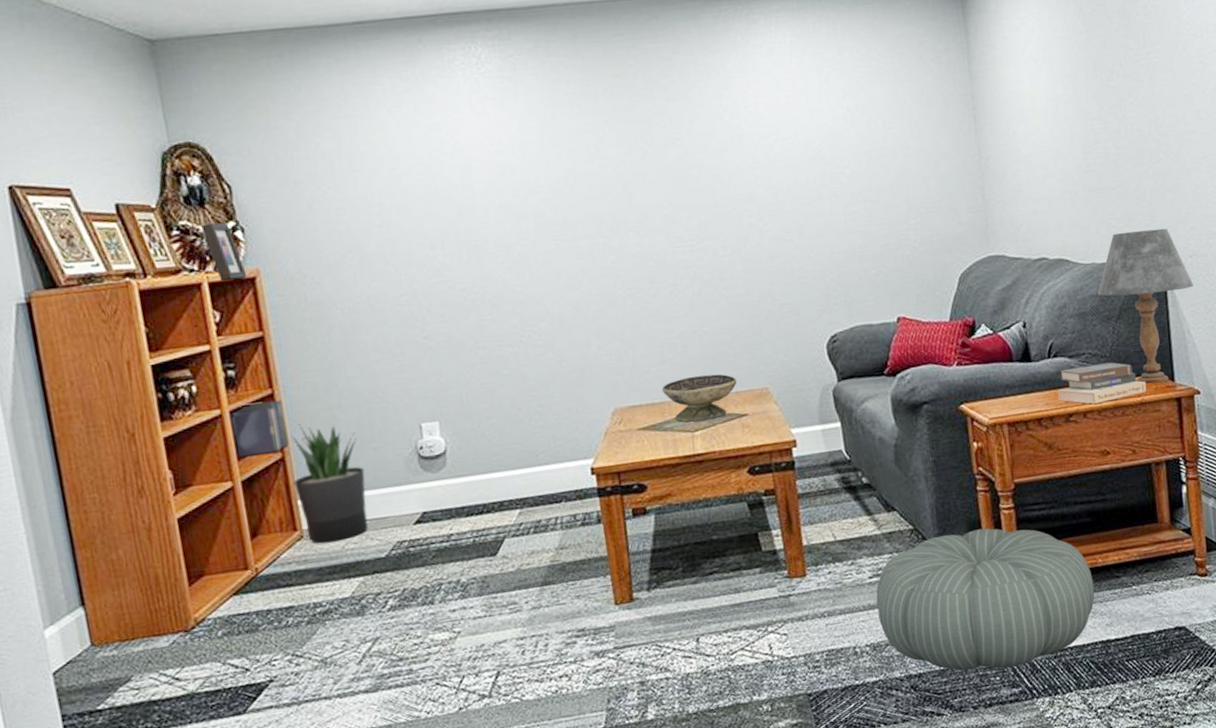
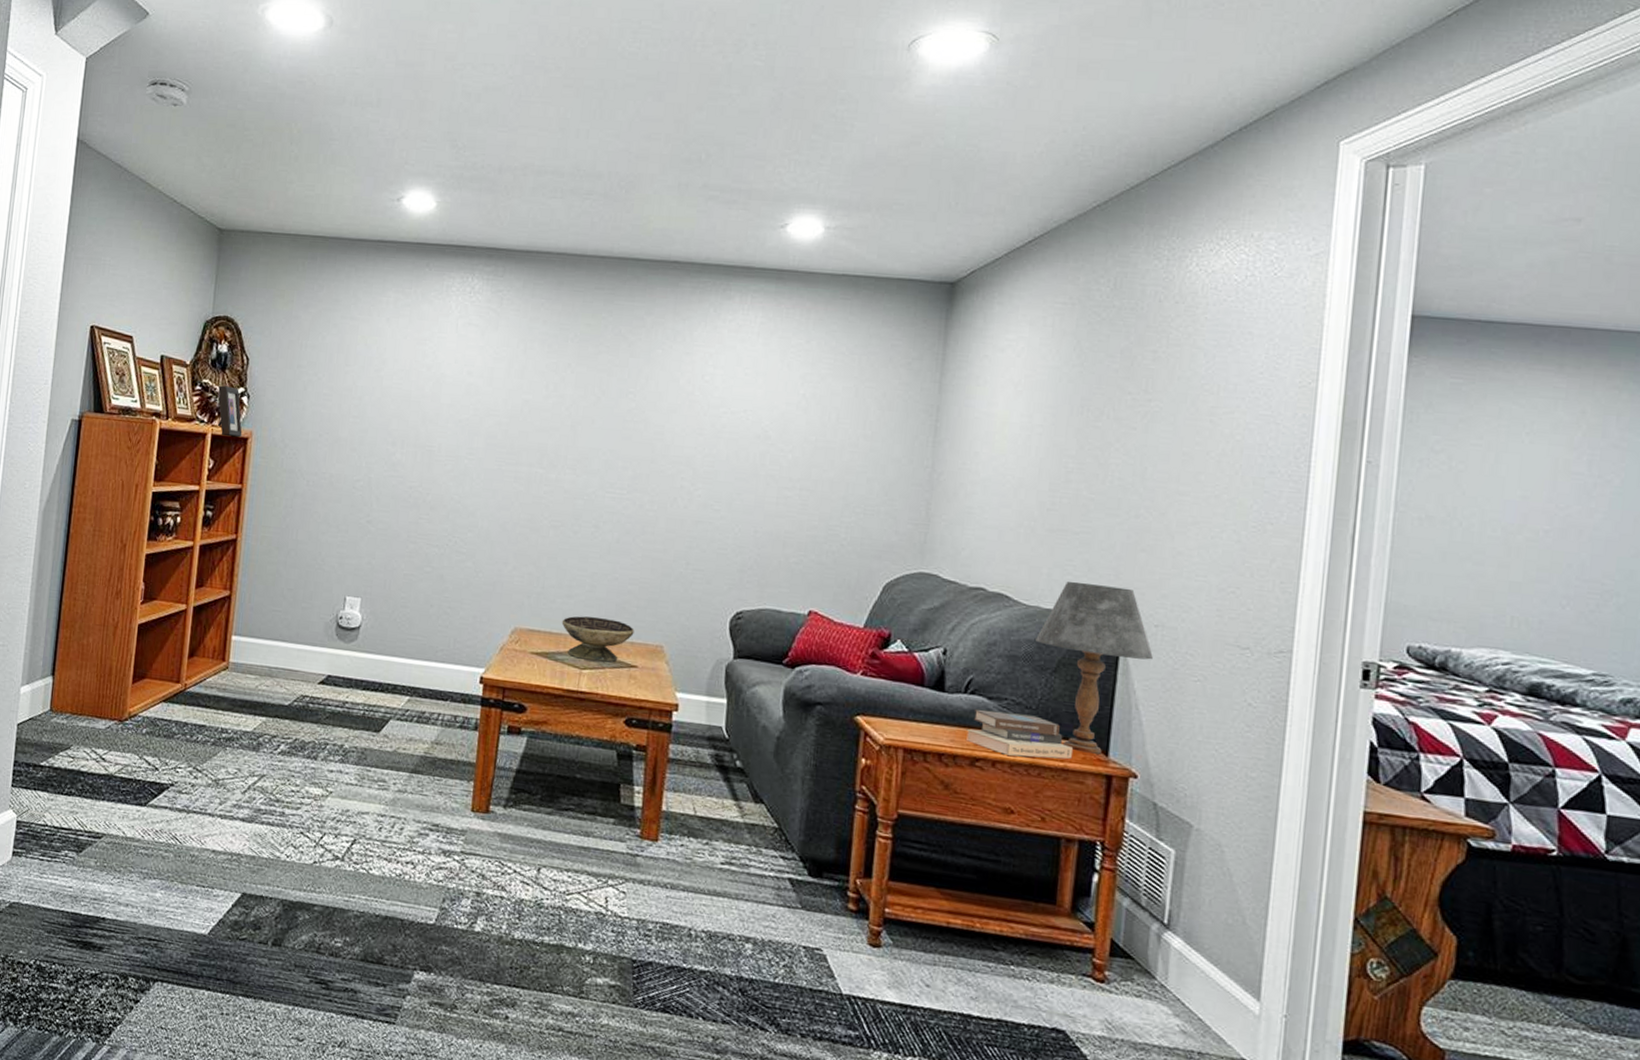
books: present [230,399,289,457] -> none [196,542,242,590]
planter: present [292,424,369,543] -> none [232,570,291,681]
pouf: present [876,528,1095,671] -> none [721,843,966,1009]

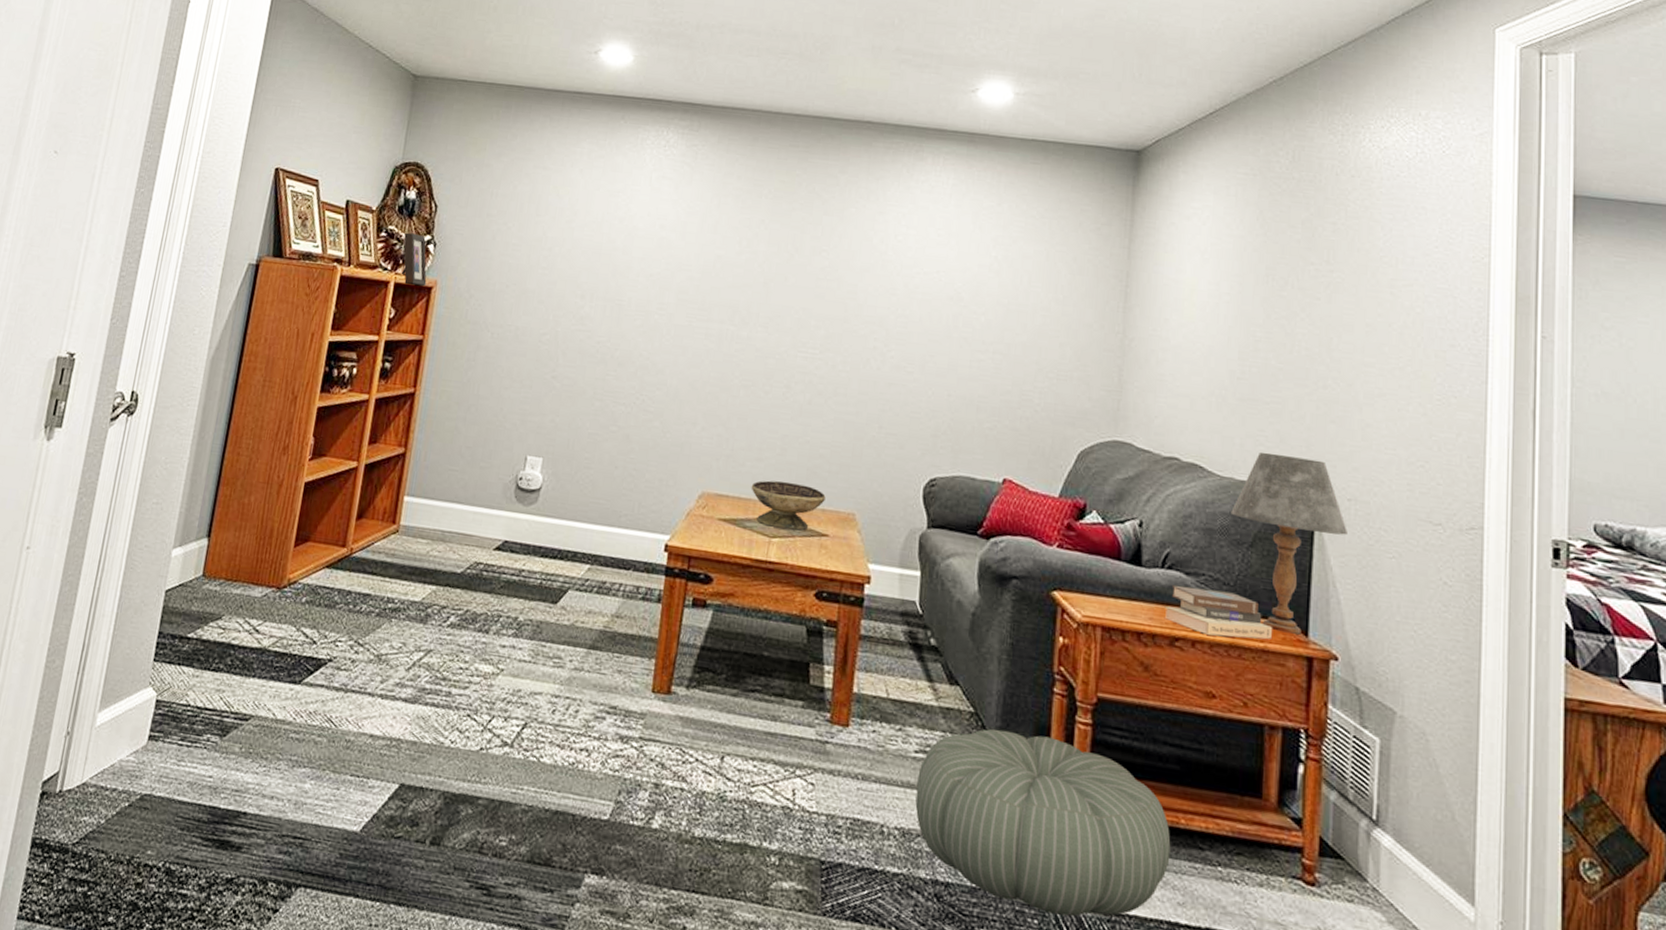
pouf: none [721,843,966,1009] -> present [915,729,1171,917]

